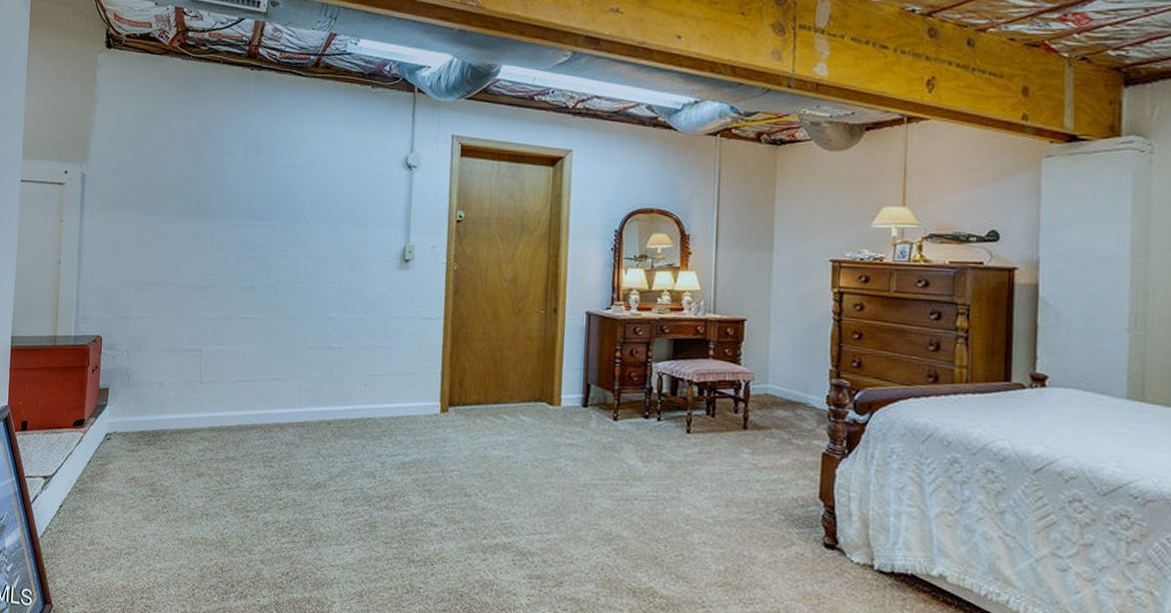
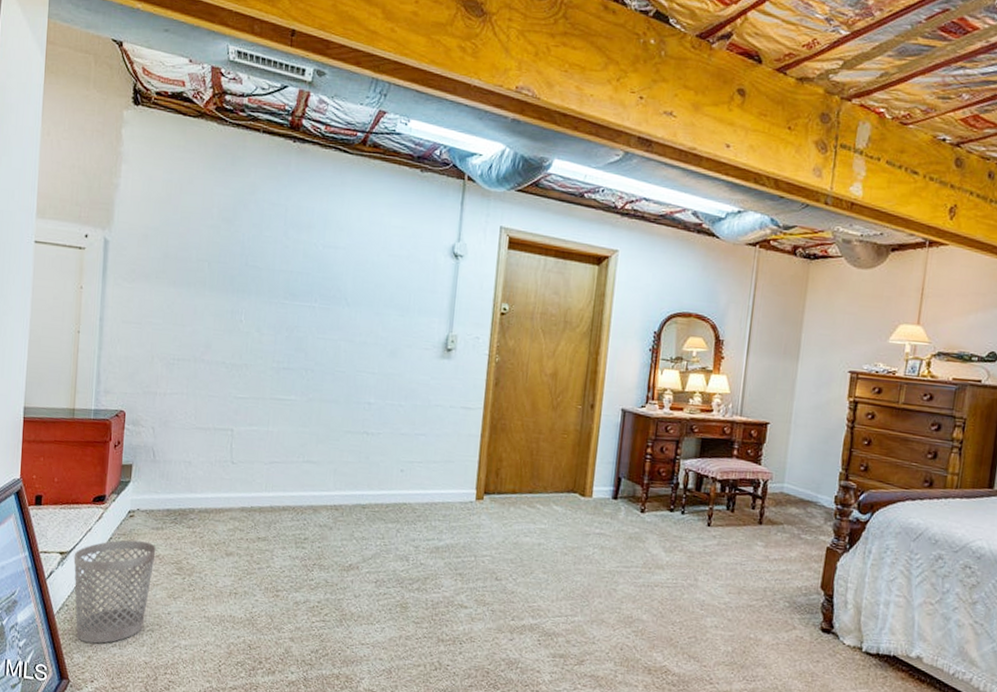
wastebasket: none [56,463,132,568] -> present [73,540,156,644]

